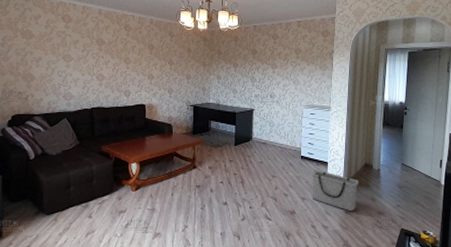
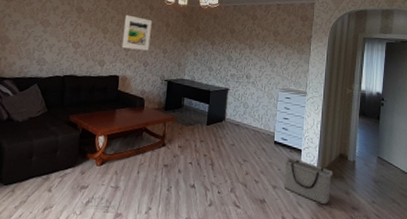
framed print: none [145,43,173,78] -> present [121,14,152,51]

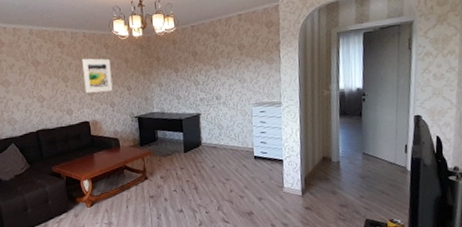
storage bin: present [283,157,333,205] -> none [267,168,318,207]

